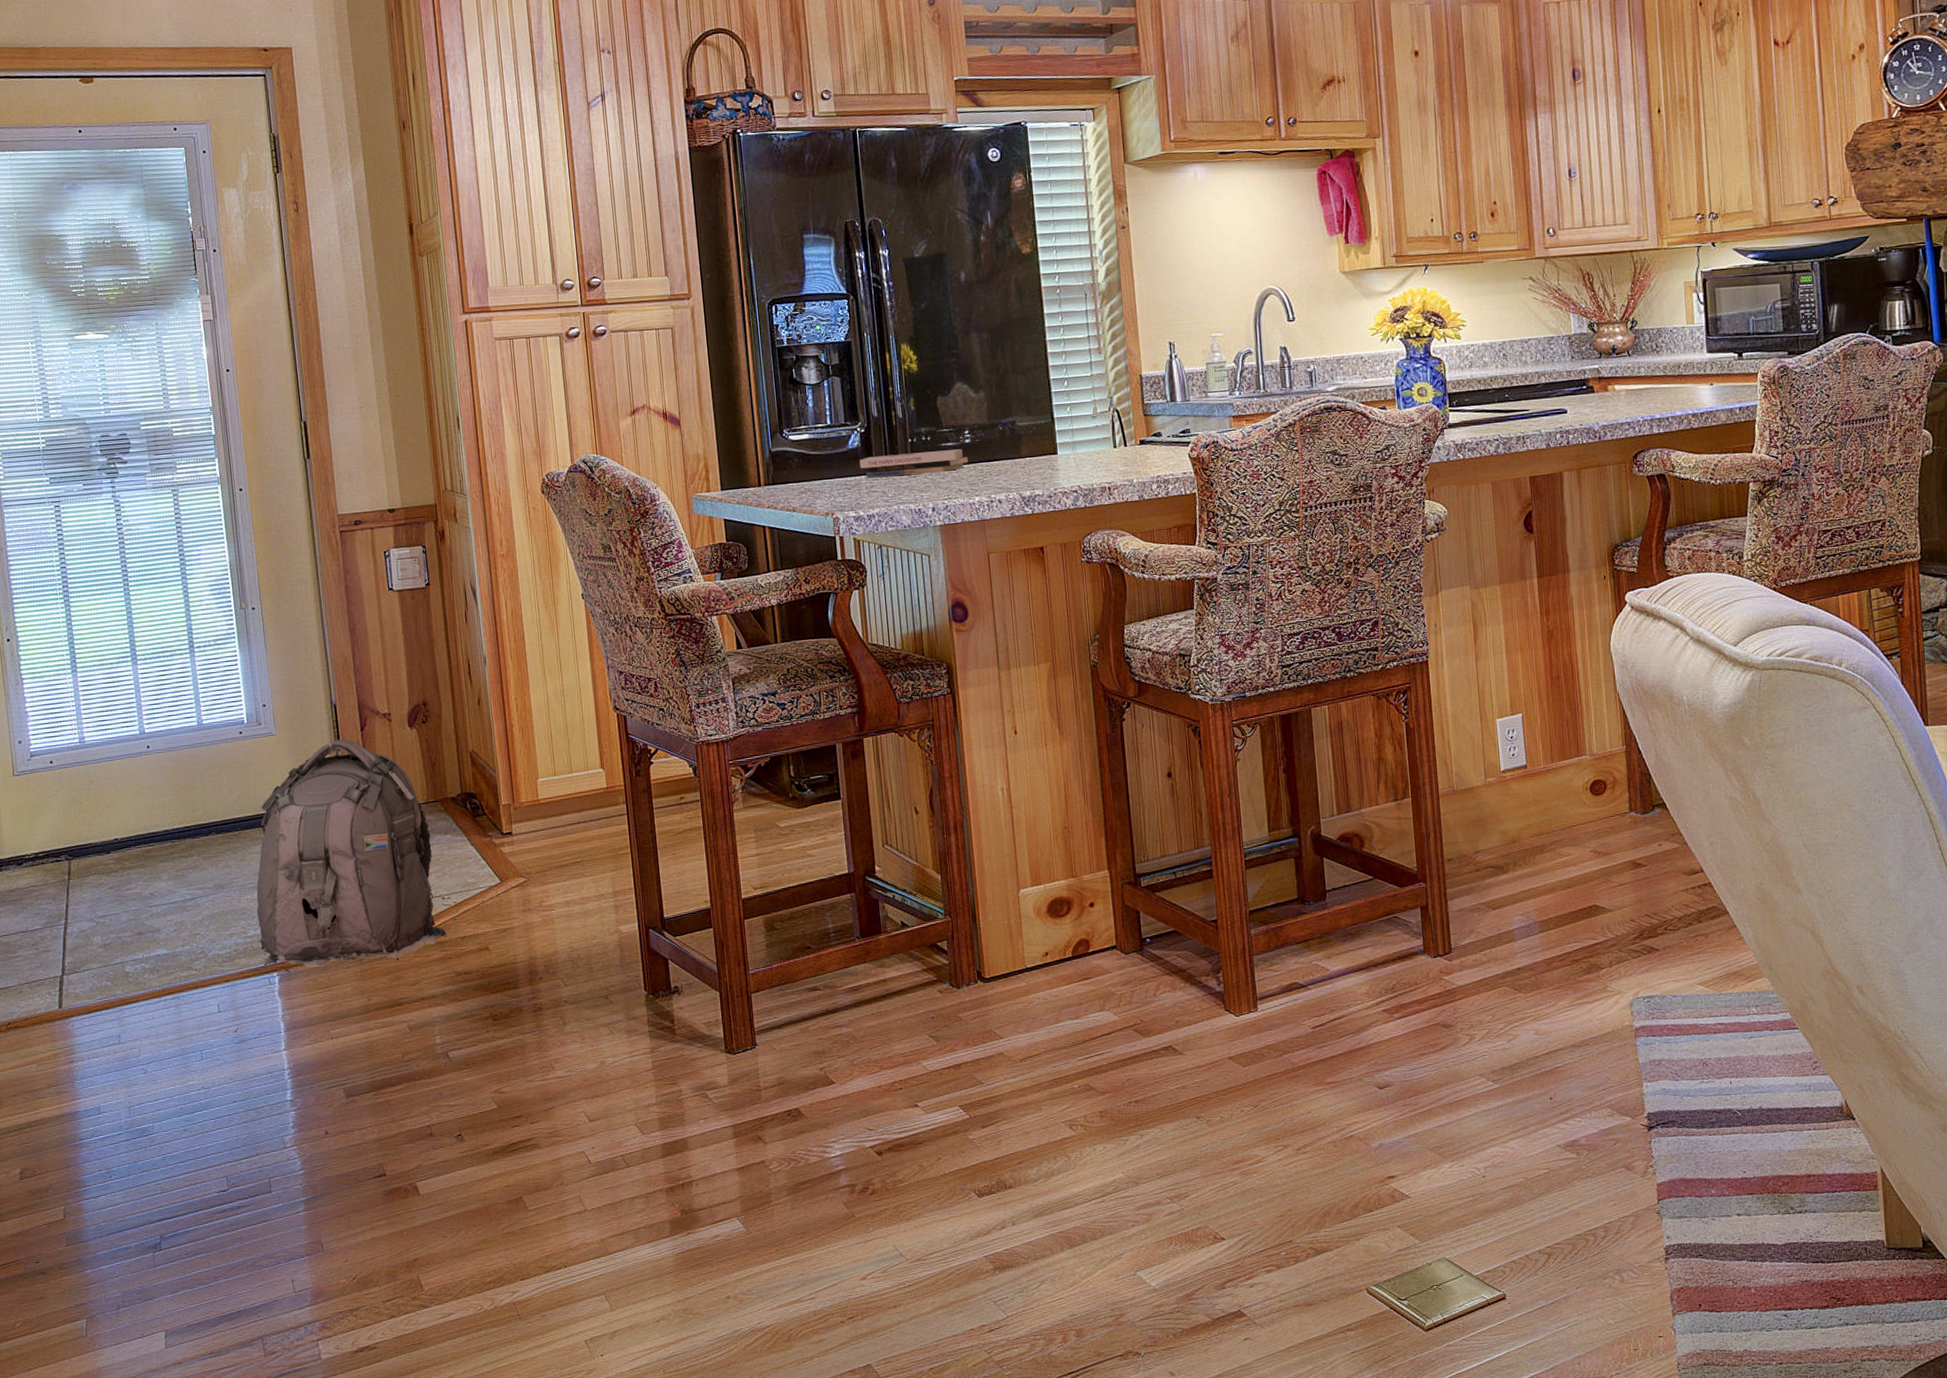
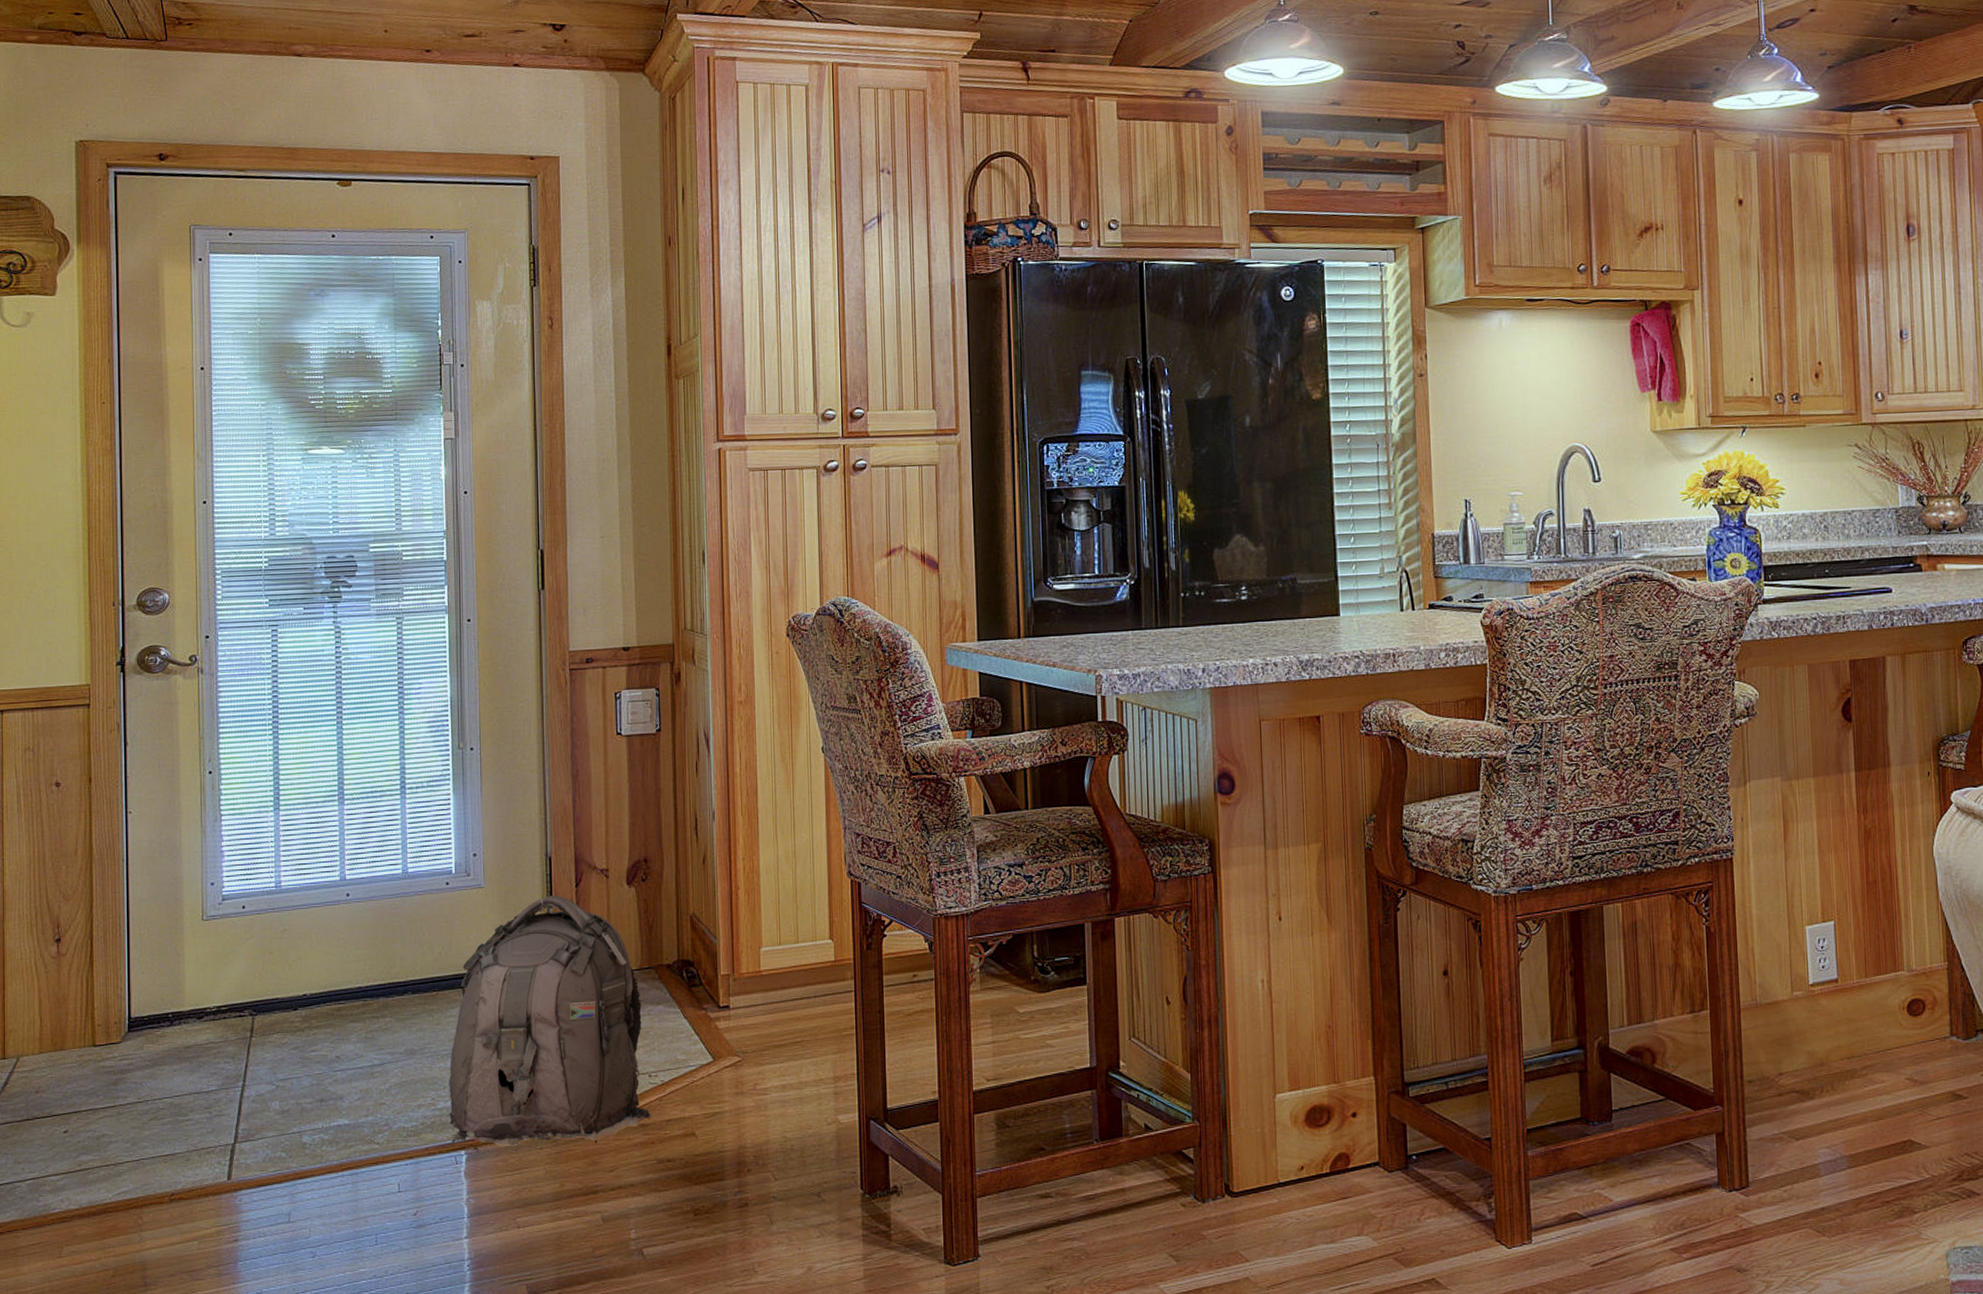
books: present [860,449,968,479] -> none [1127,606,1244,634]

